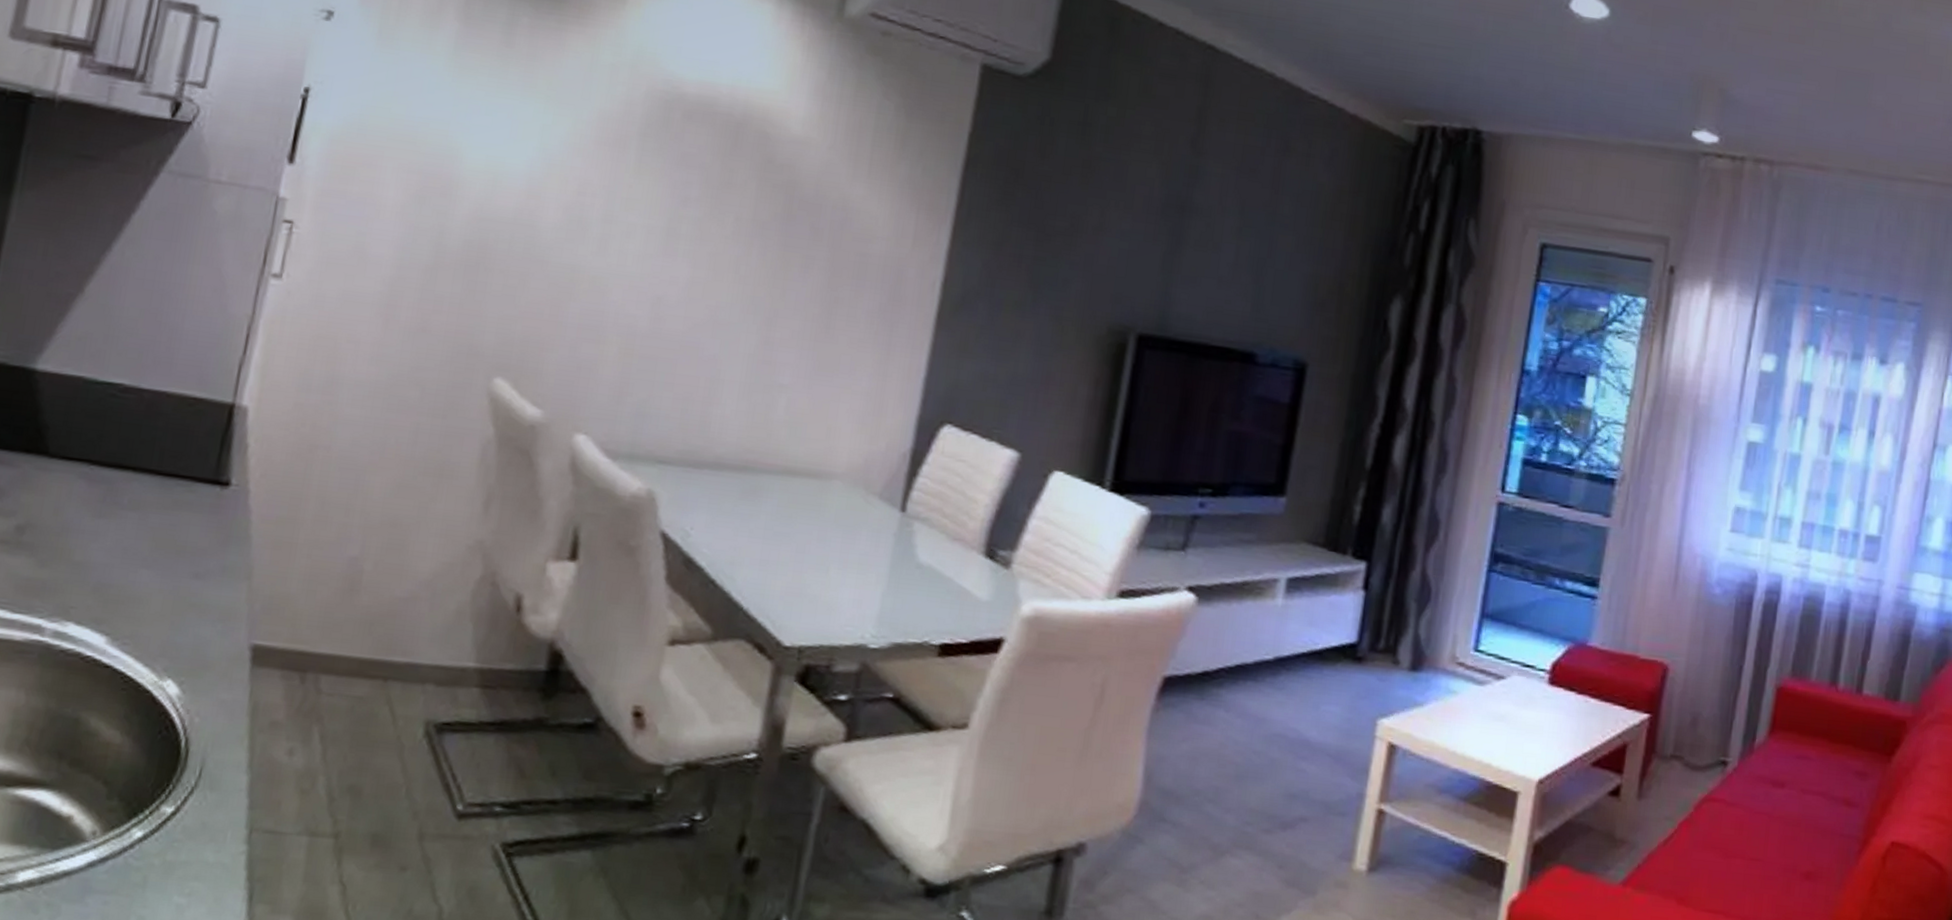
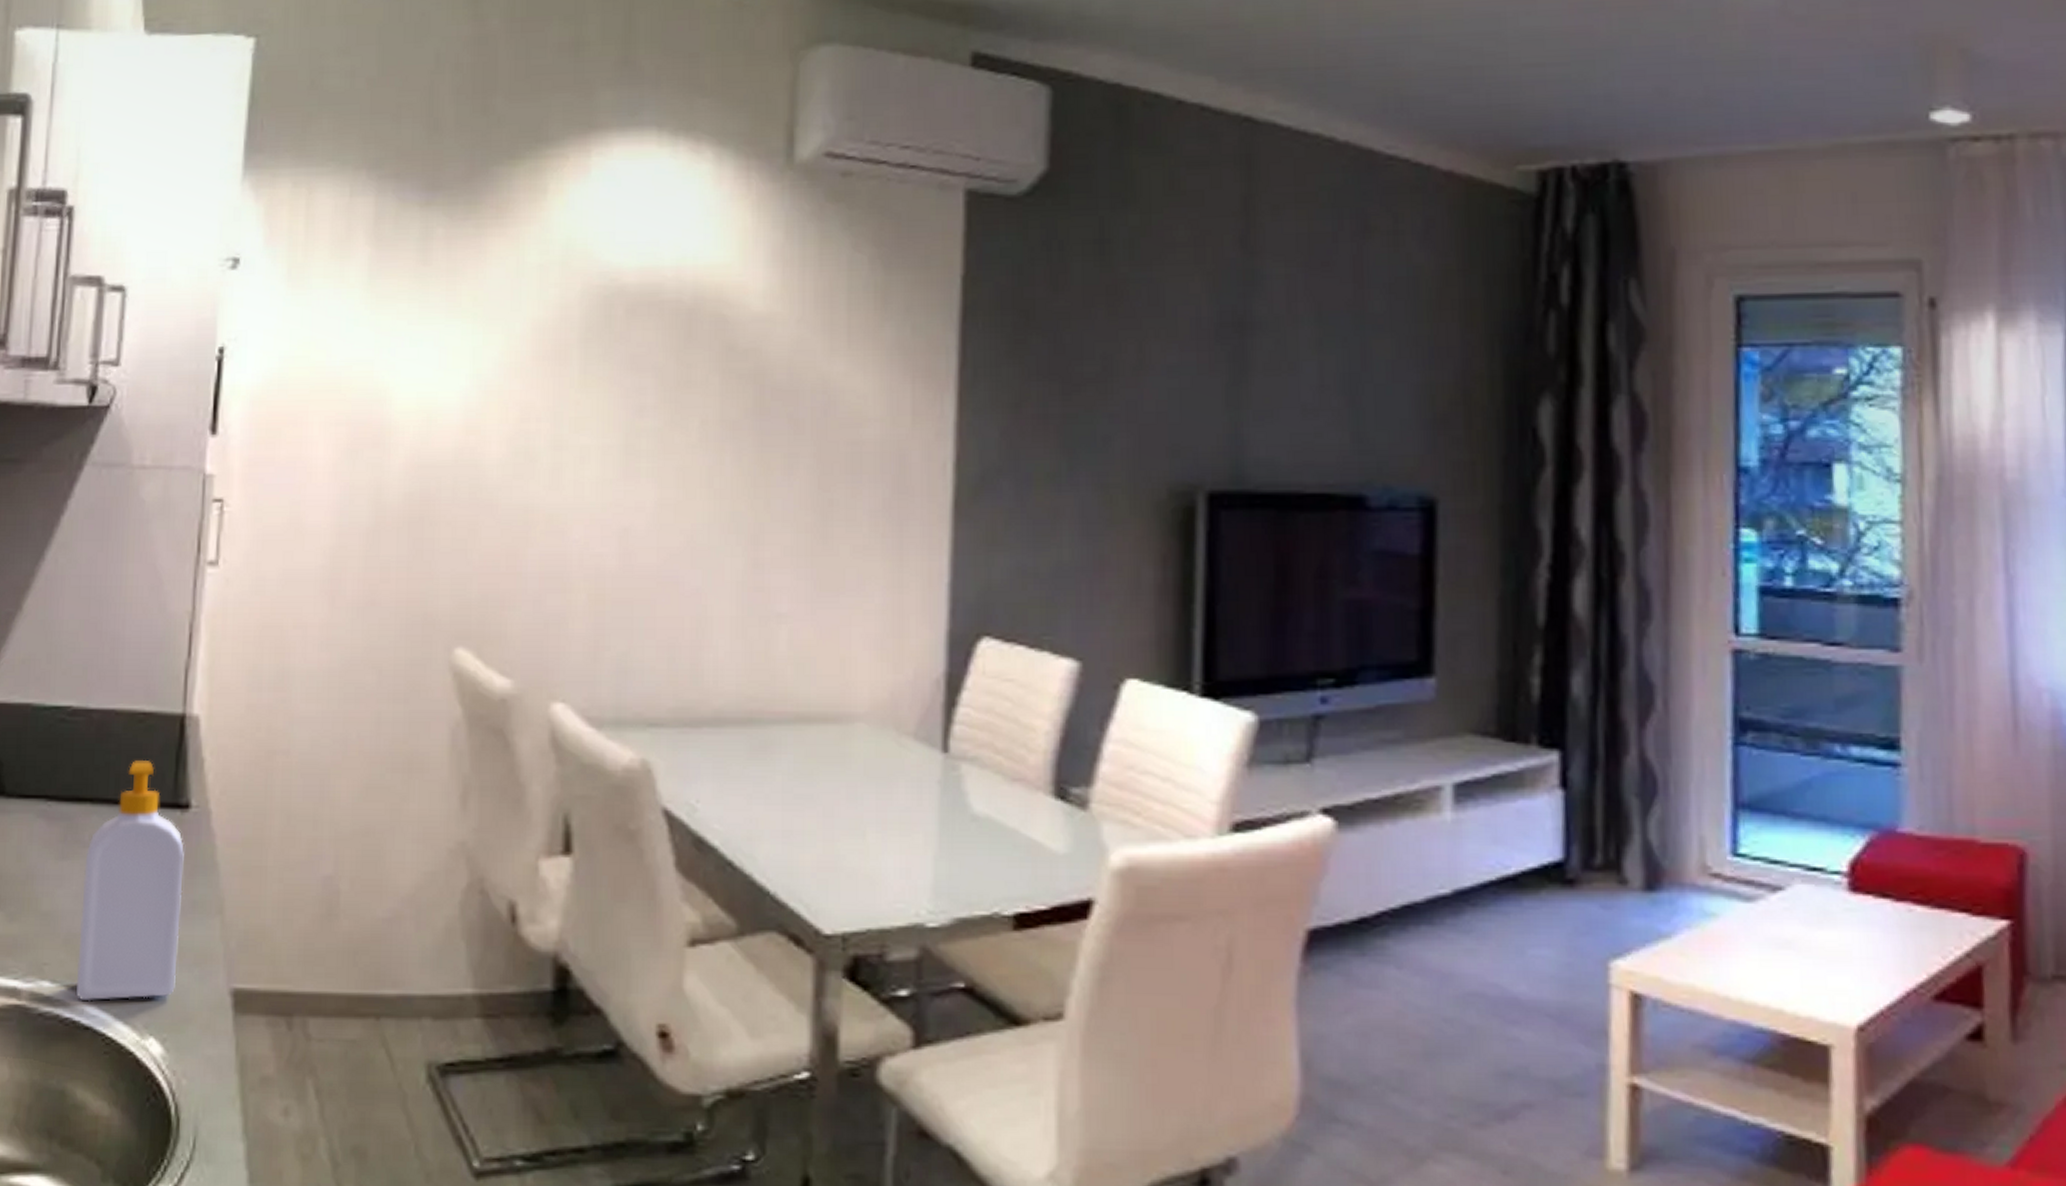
soap bottle: none [99,439,220,646] -> present [75,761,184,1002]

